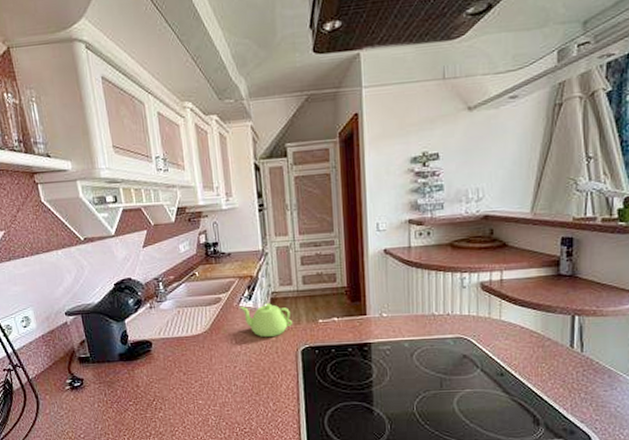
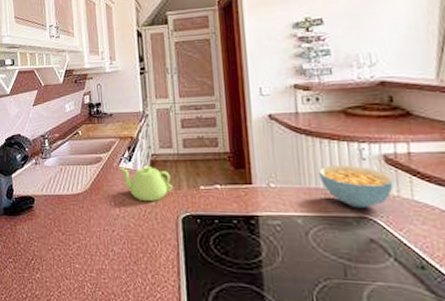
cereal bowl: none [424,293,487,330] -> present [317,165,395,209]

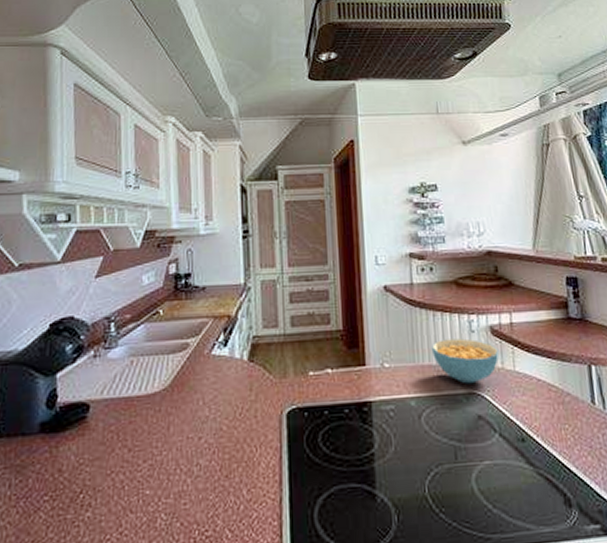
teapot: present [119,165,172,202] -> none [212,350,276,397]

